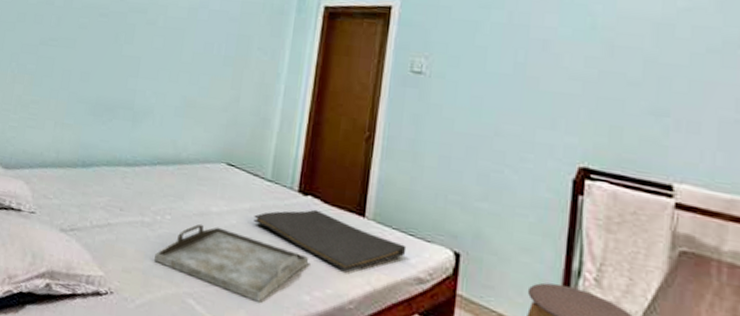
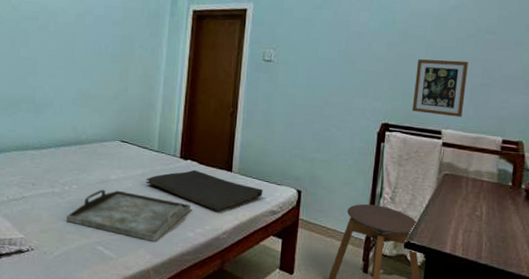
picture frame: none [624,80,712,168] -> present [411,59,468,117]

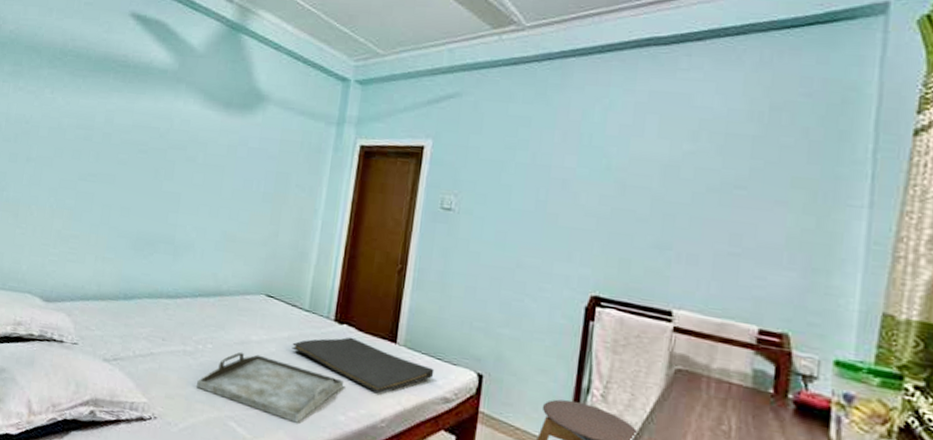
picture frame: present [411,59,468,117] -> none [631,217,709,295]

